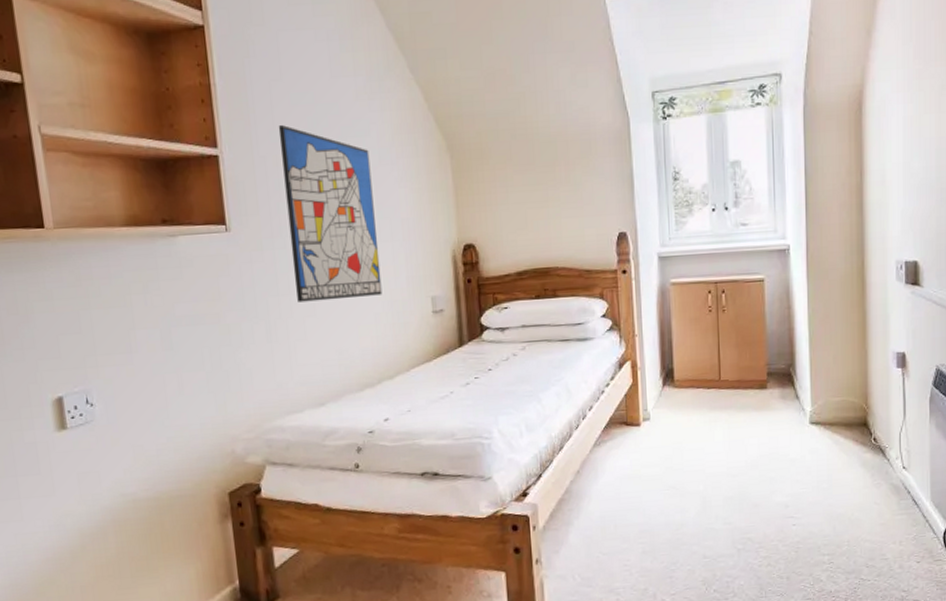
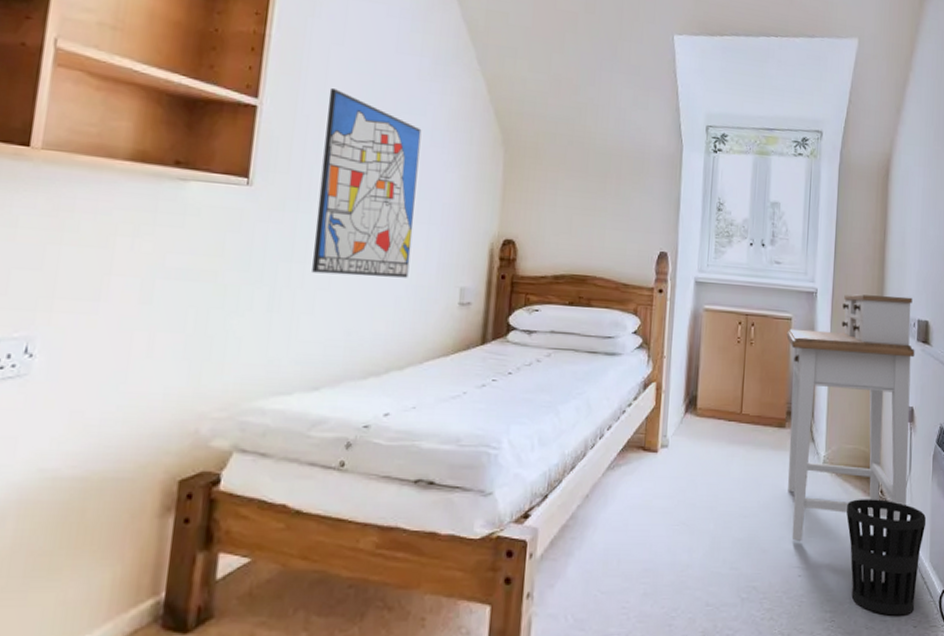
desk: none [760,238,904,494] -> present [786,294,915,541]
wastebasket: none [838,446,926,554] -> present [846,499,927,616]

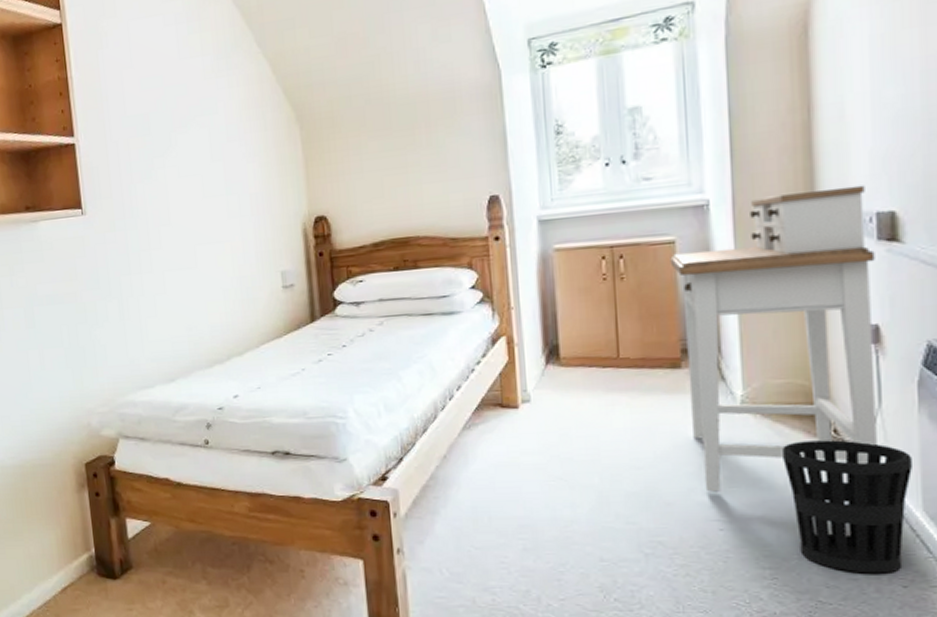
wall art: present [312,88,422,278] -> none [129,110,231,281]

